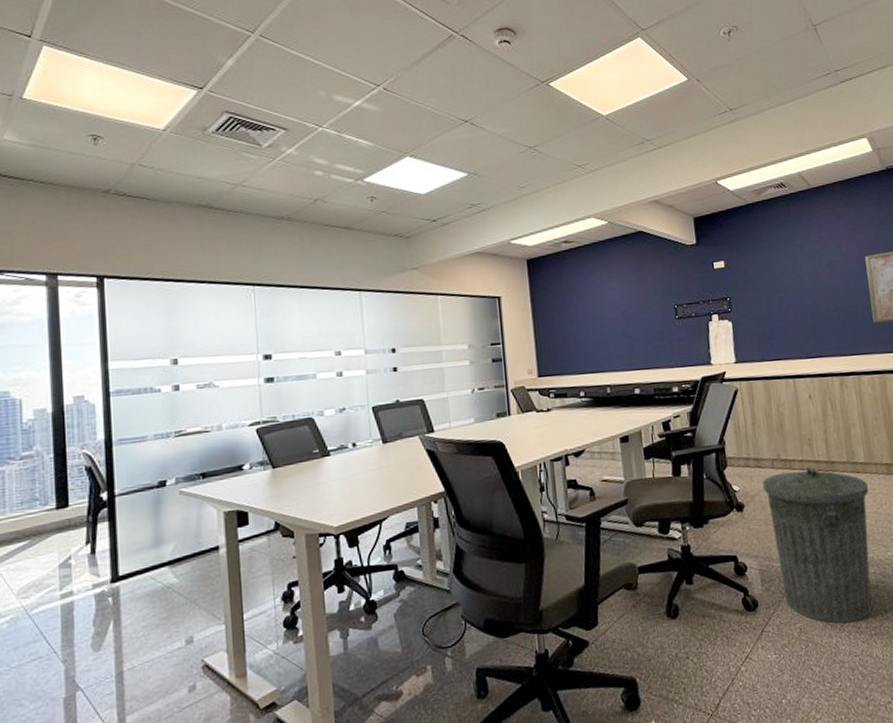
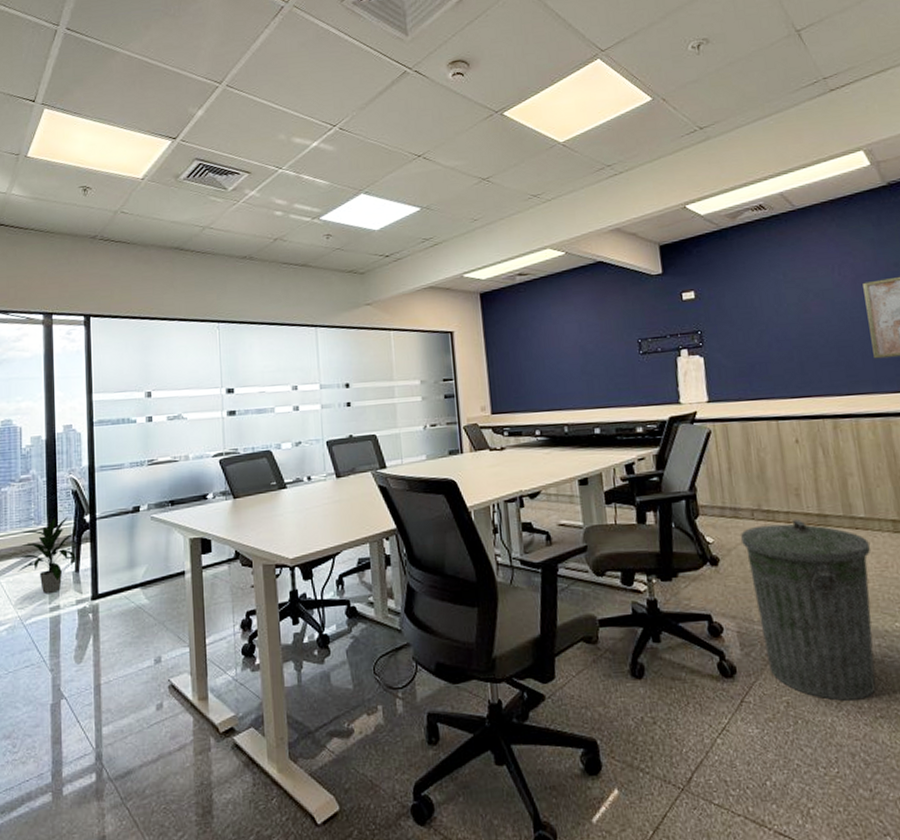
indoor plant: none [17,494,97,580] -> present [16,516,80,595]

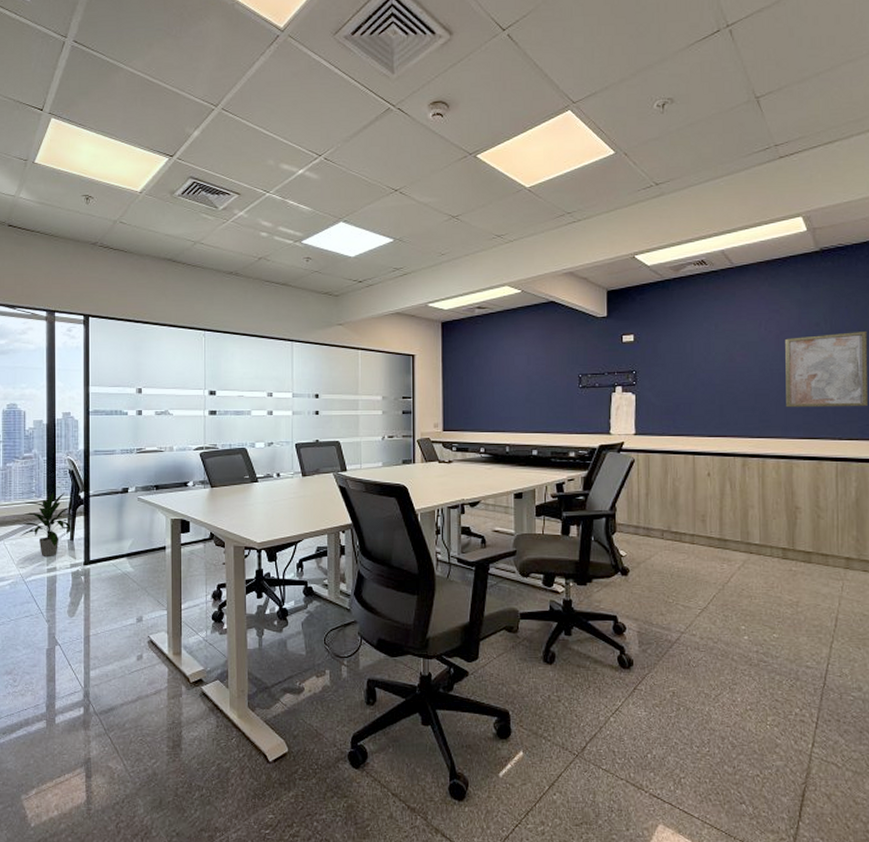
trash can: present [741,519,876,701] -> none [650,542,760,695]

